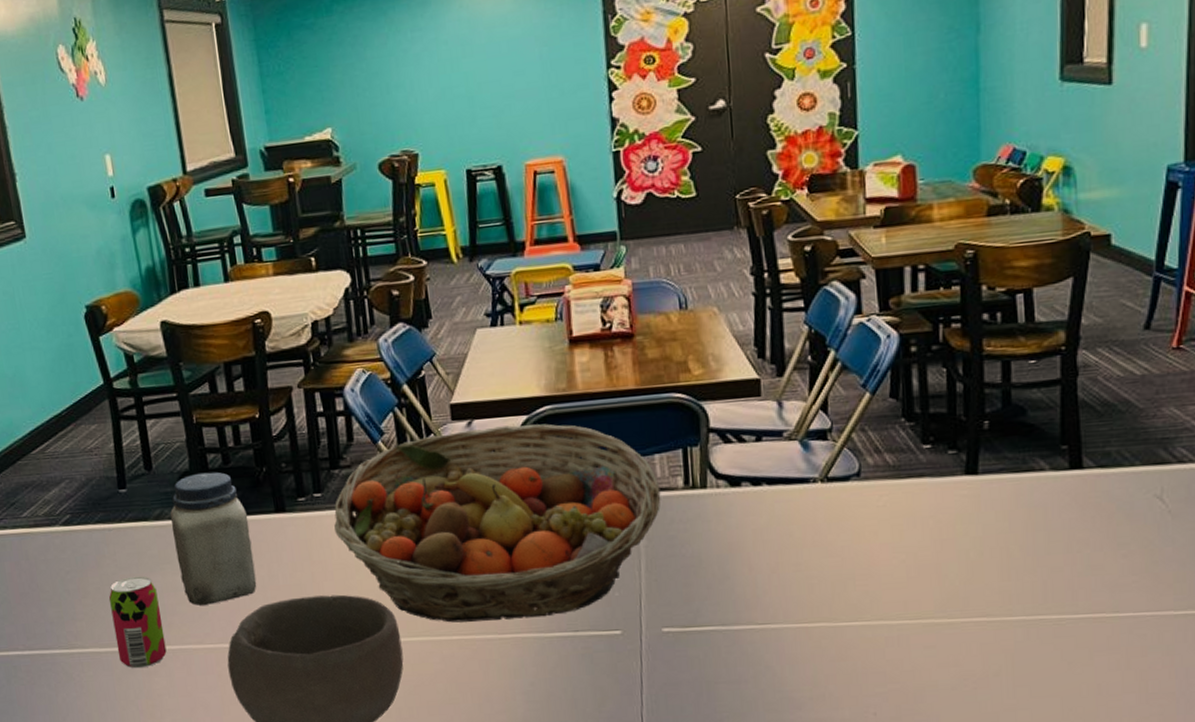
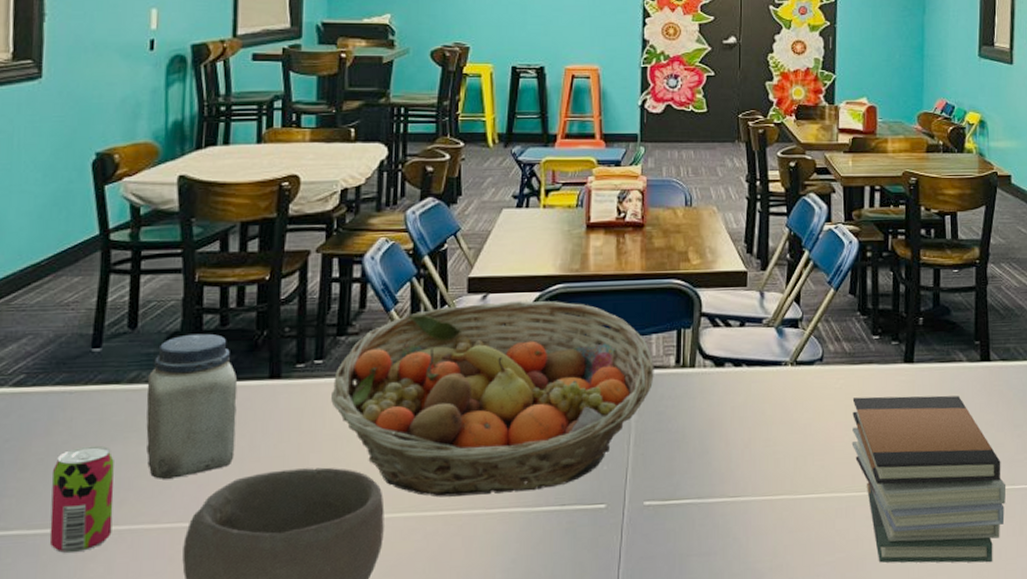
book stack: none [900,510,1108,699] -> present [851,395,1007,563]

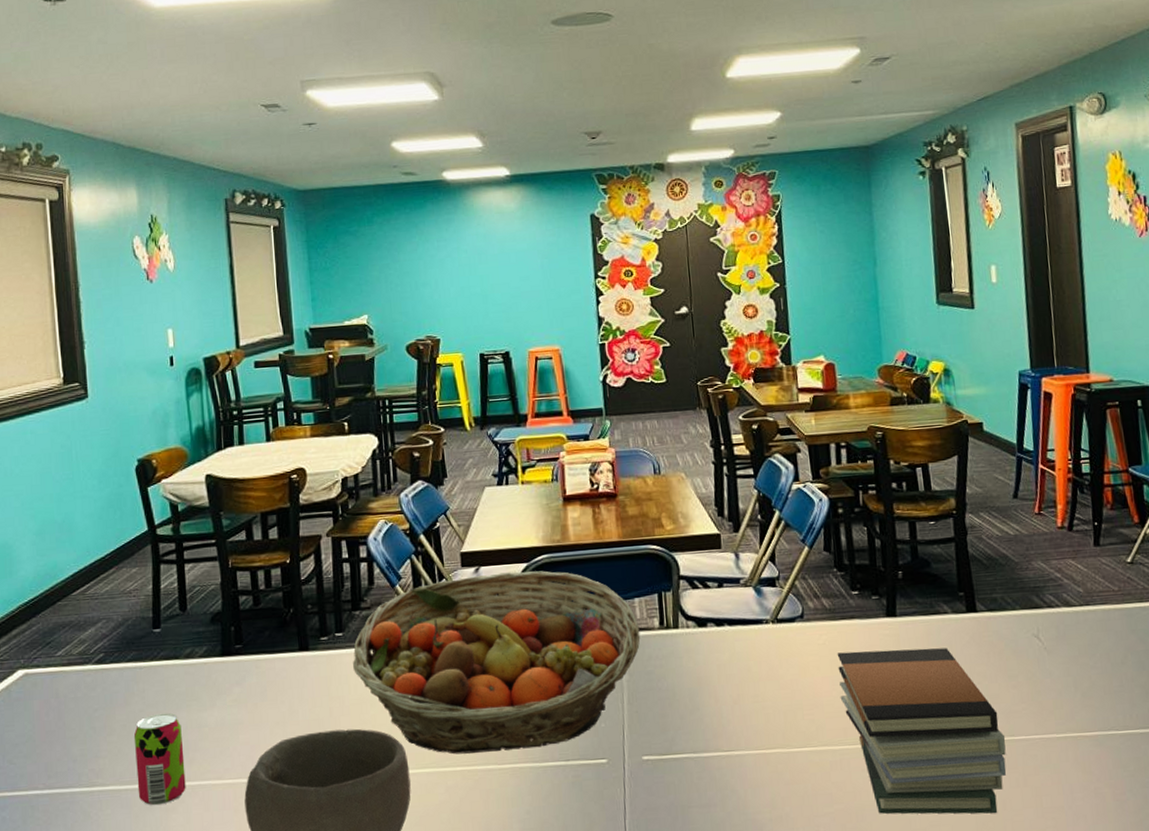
jar: present [146,333,238,479] -> none [200,613,278,741]

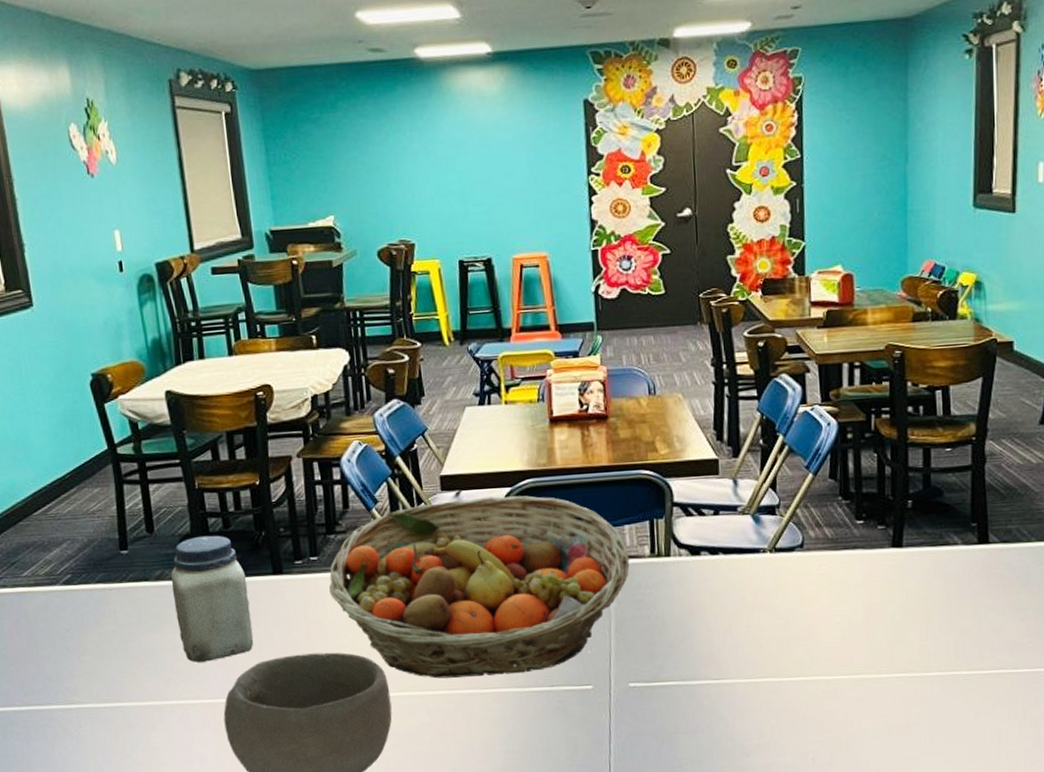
beverage can: present [133,712,186,806] -> none [108,634,164,723]
jar: none [200,613,278,741] -> present [170,535,254,662]
book stack: present [837,648,1007,814] -> none [836,579,1008,744]

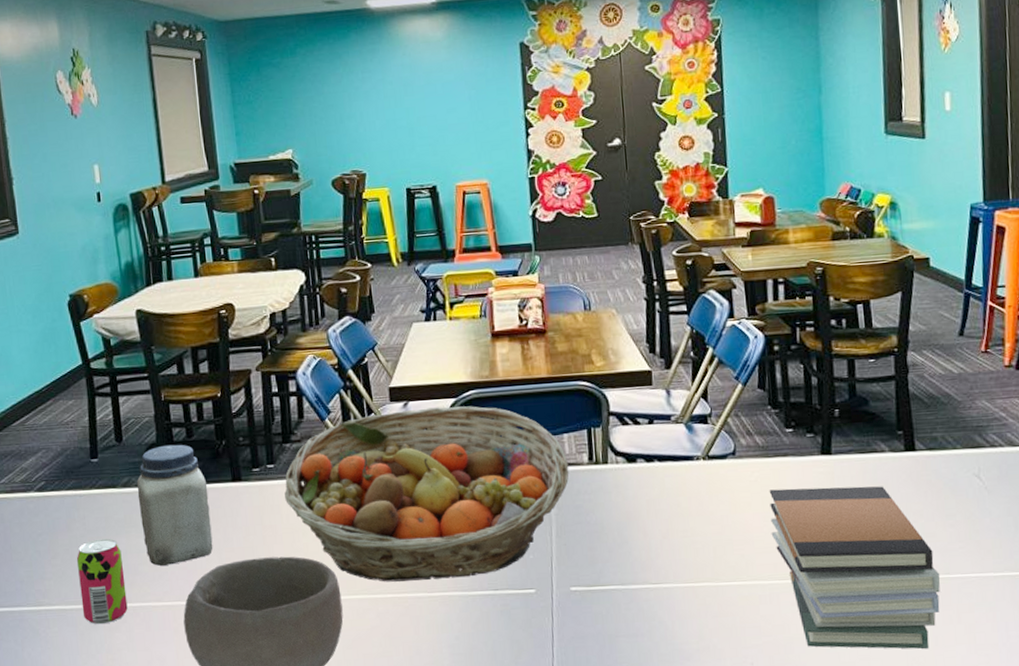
beverage can: none [108,634,164,723] -> present [76,538,128,625]
book stack: none [836,579,1008,744] -> present [769,486,941,649]

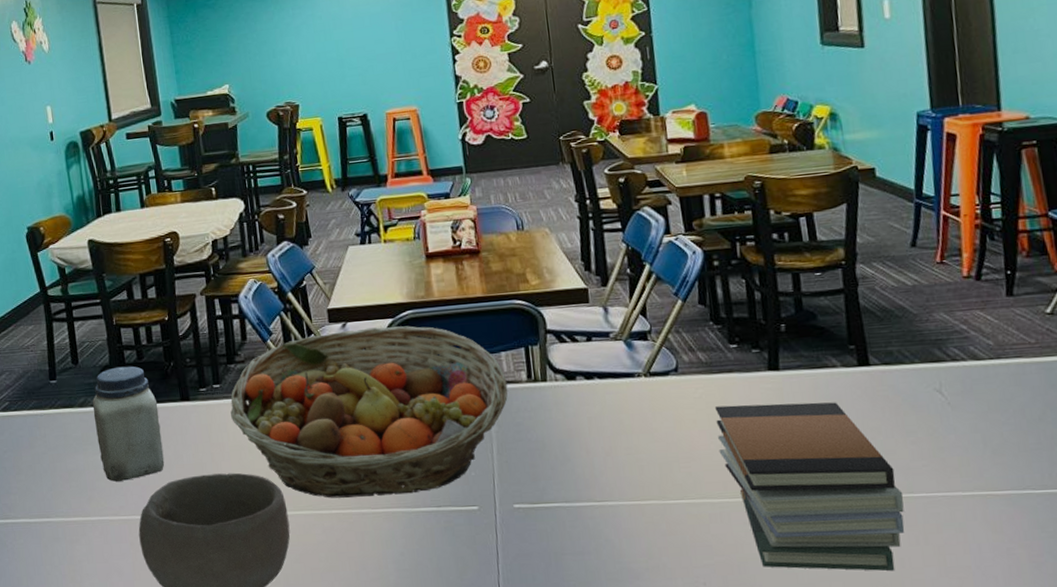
beverage can: present [76,538,128,625] -> none [39,455,87,537]

